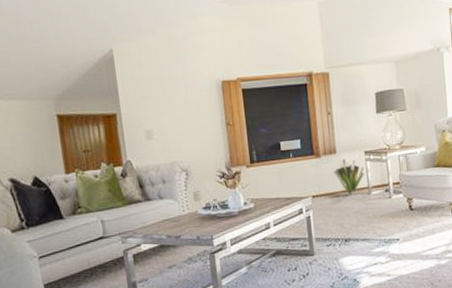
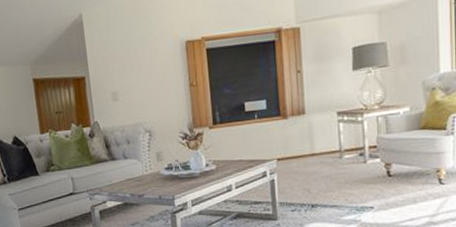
decorative plant: present [334,159,365,195] -> none [301,120,337,159]

